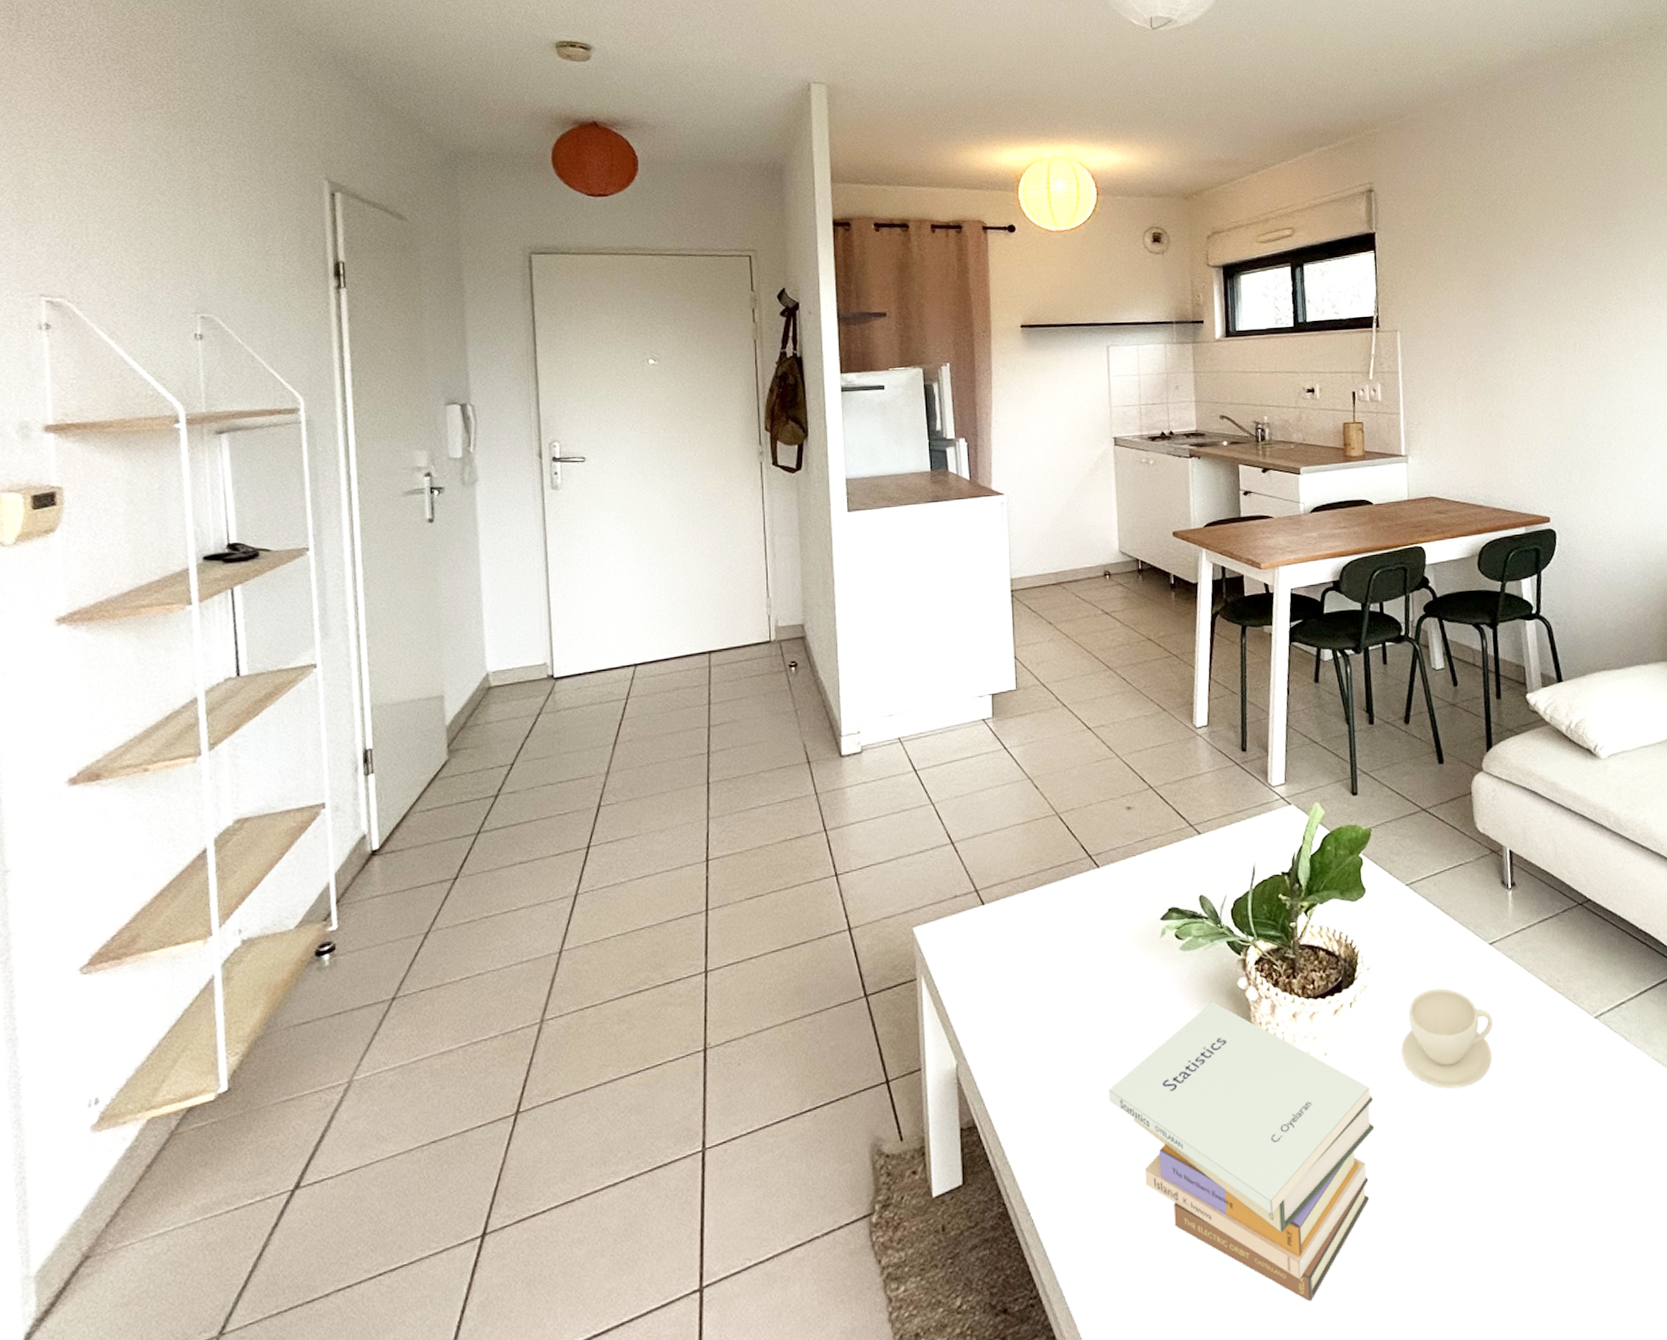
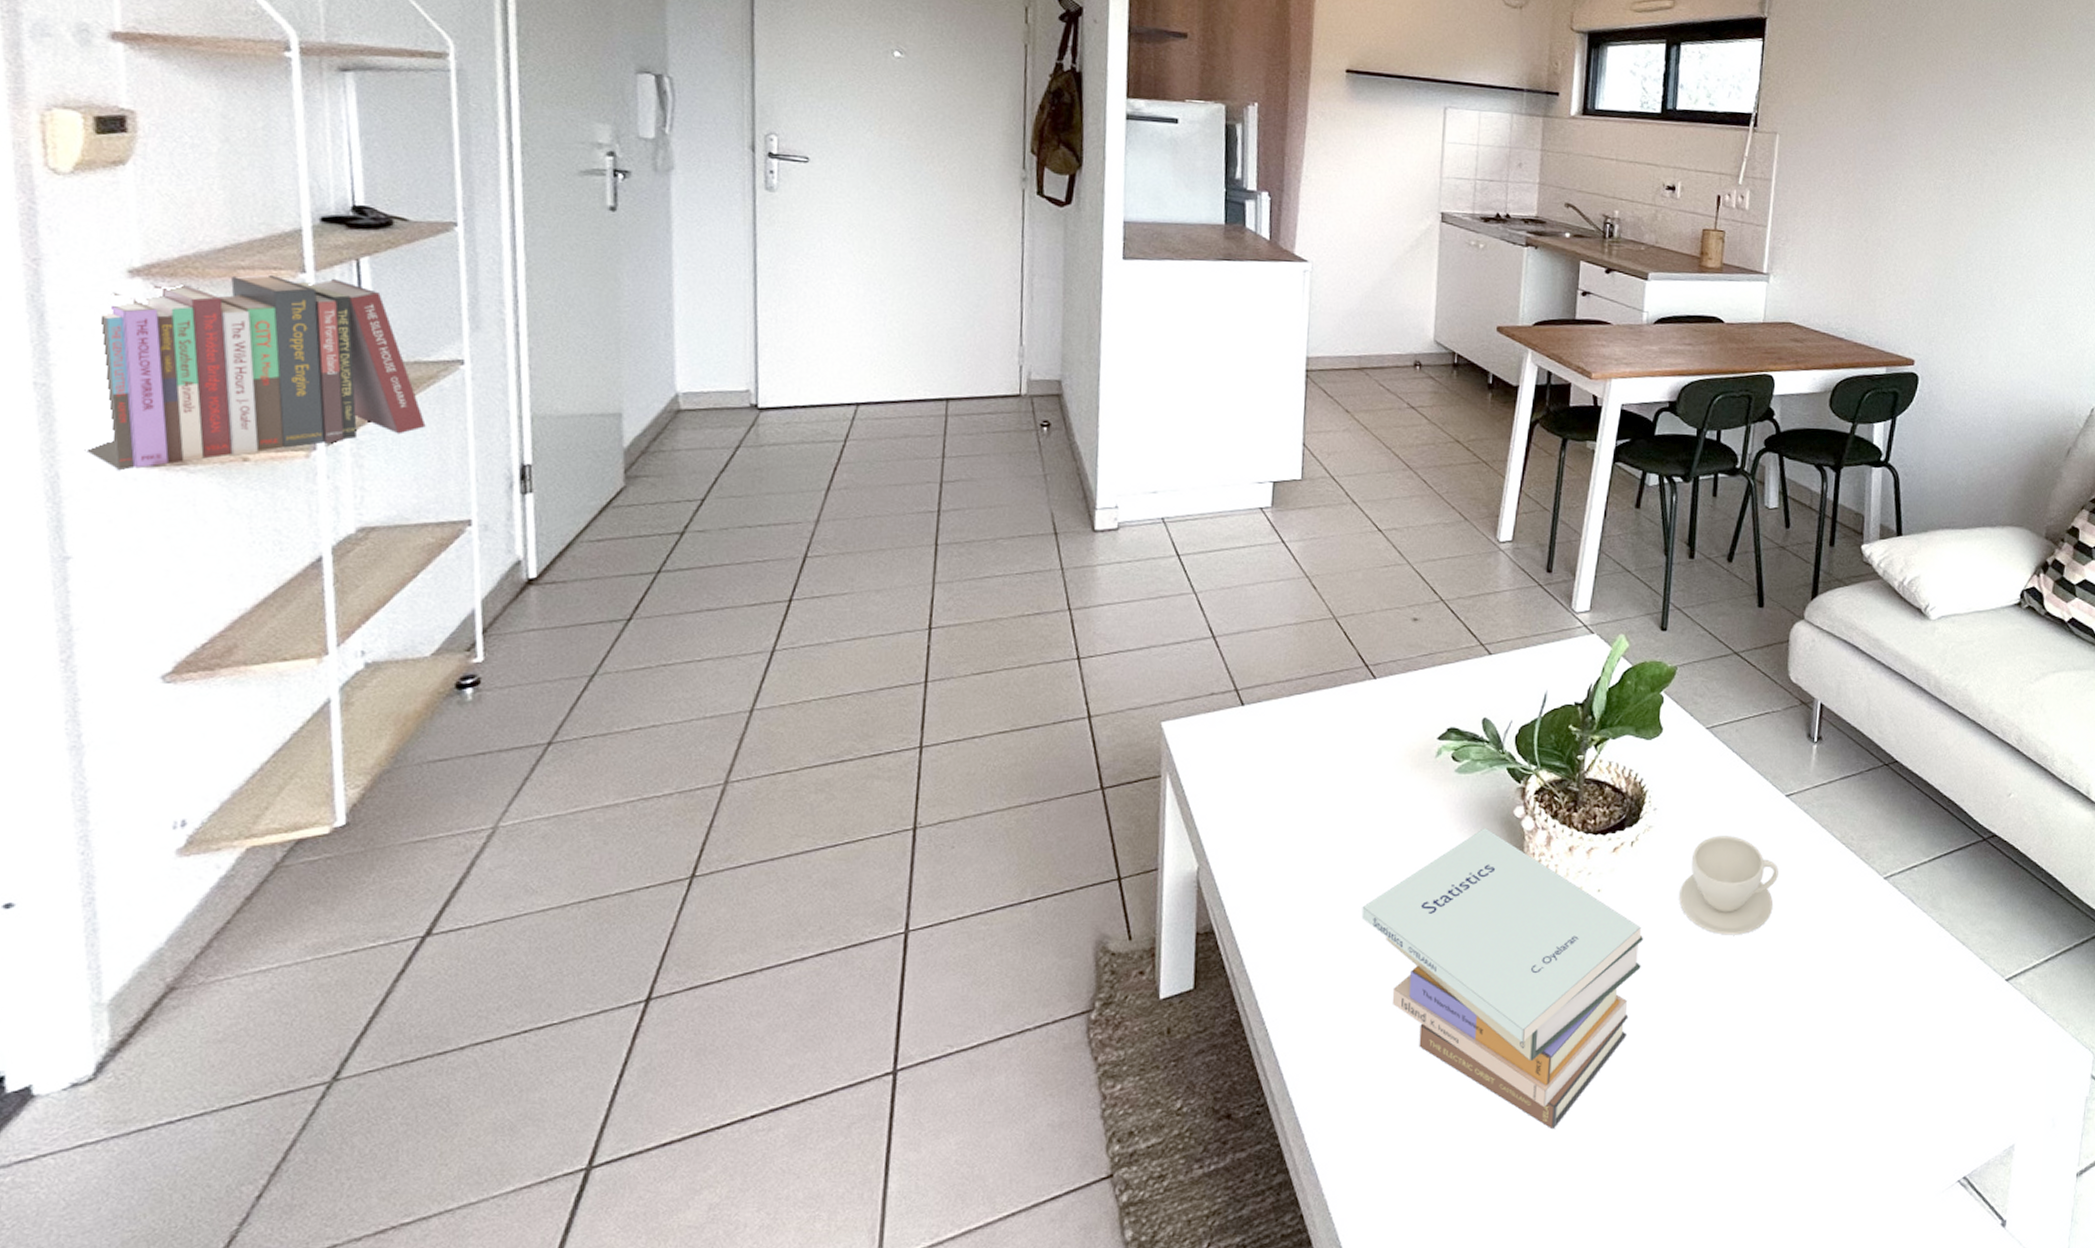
books: none [21,607,287,790] -> present [84,274,426,470]

